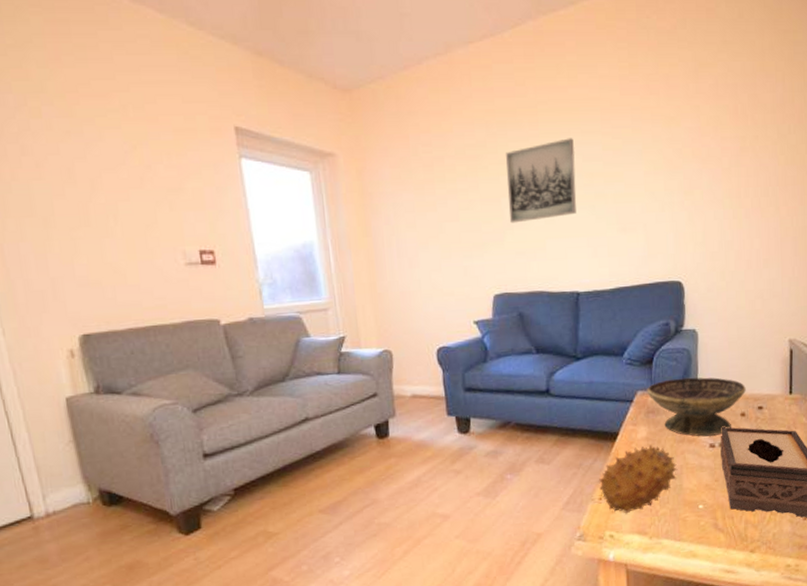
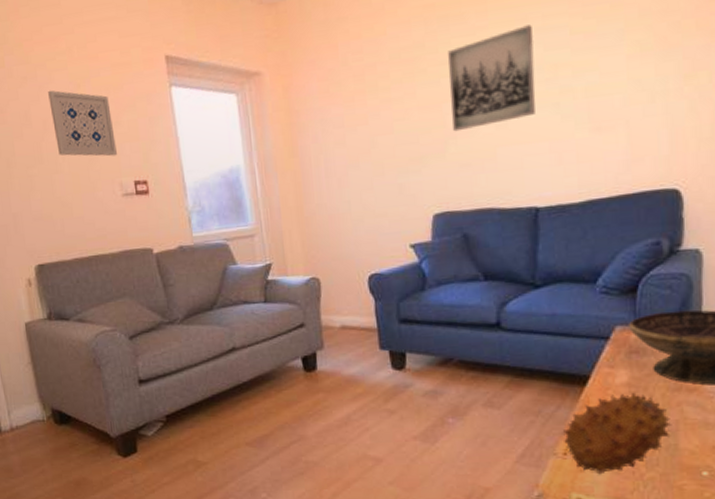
wall art: none [97,148,180,224] -> present [48,90,117,157]

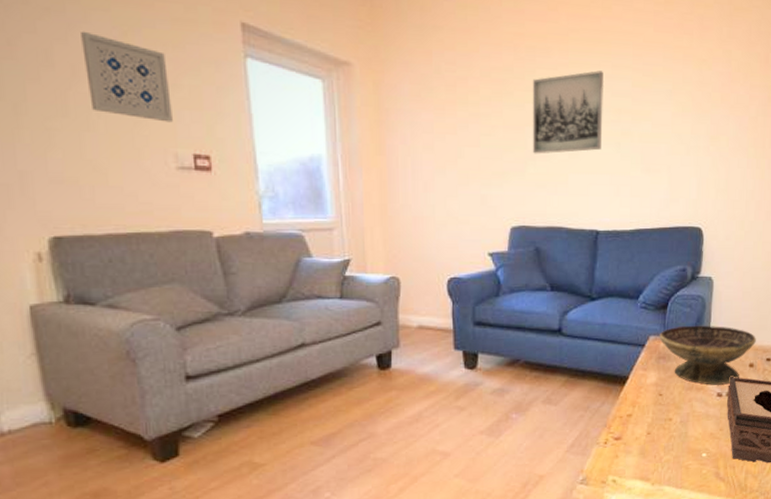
fruit: present [563,392,672,475] -> none [605,390,685,459]

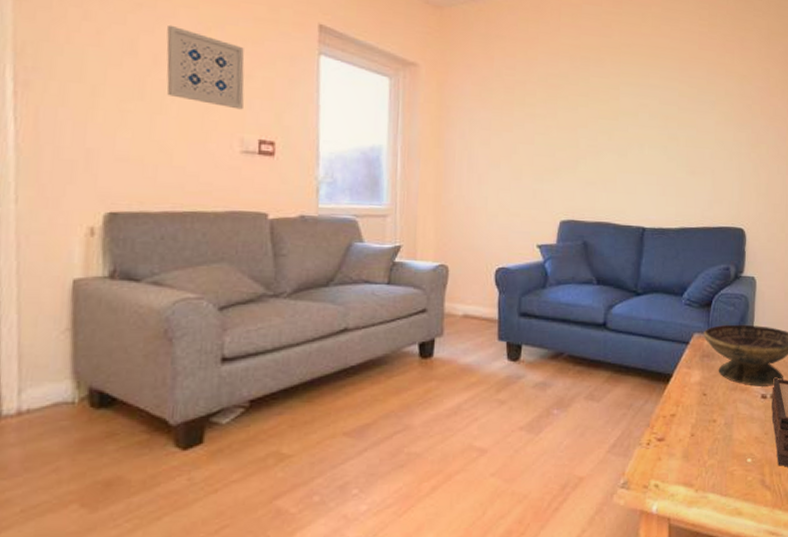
wall art: present [532,70,603,154] -> none [583,81,652,154]

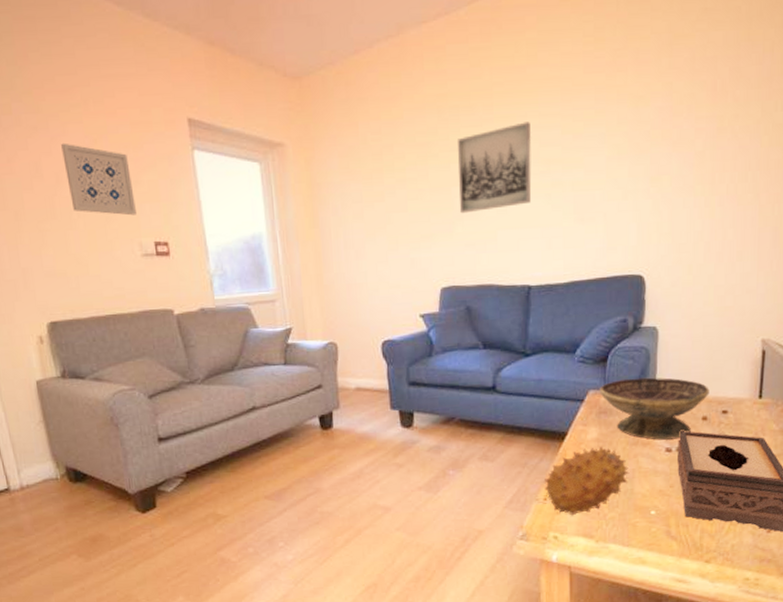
wall art: none [583,81,652,154] -> present [458,122,532,214]
fruit: none [648,390,729,463] -> present [545,446,630,516]

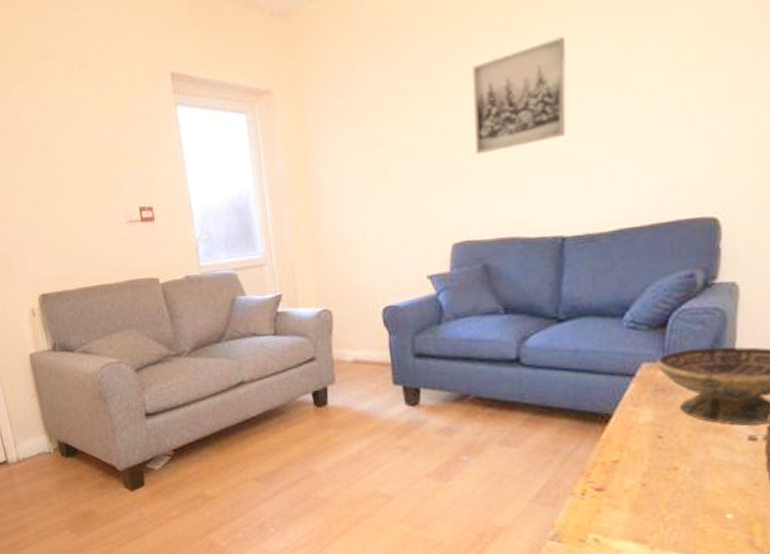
wall art: present [61,143,136,216] -> none [48,110,121,181]
fruit: present [545,446,630,516] -> none [582,432,697,516]

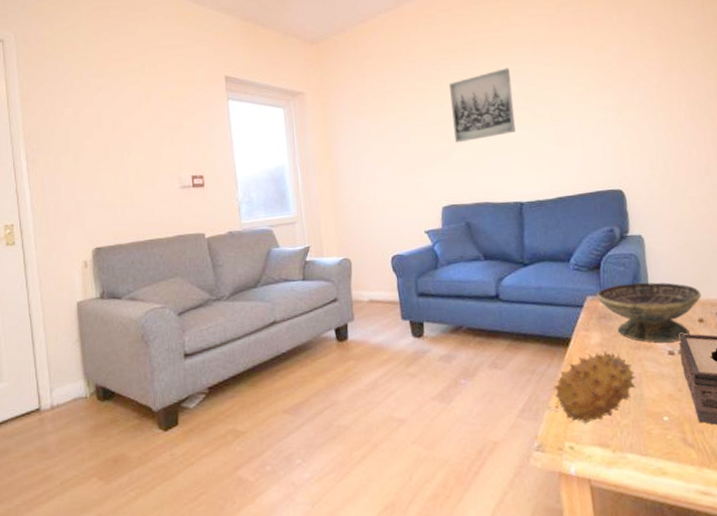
fruit: none [582,432,697,516] -> present [554,351,637,424]

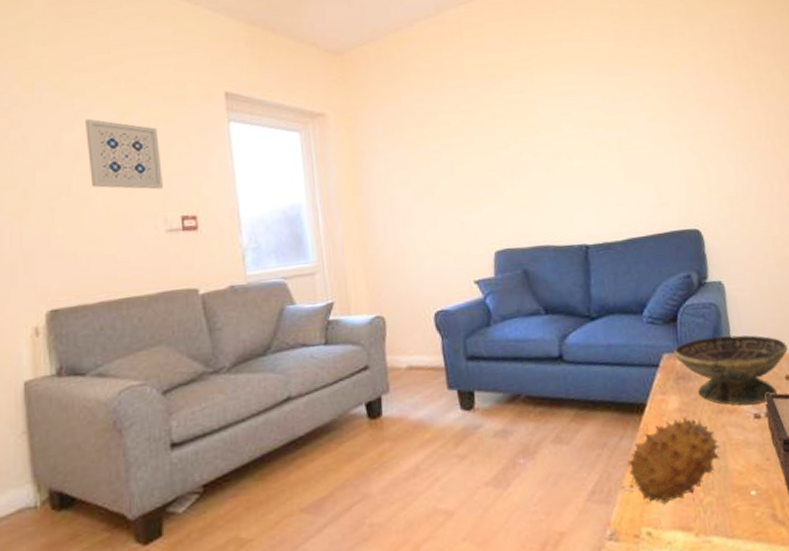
wall art: none [120,98,178,155] -> present [85,118,163,190]
wall art: present [449,68,516,143] -> none [501,88,579,176]

